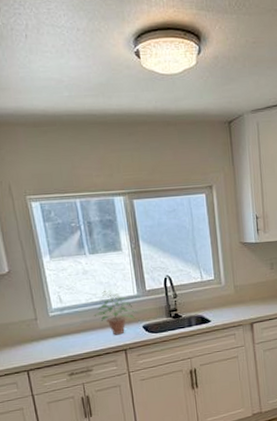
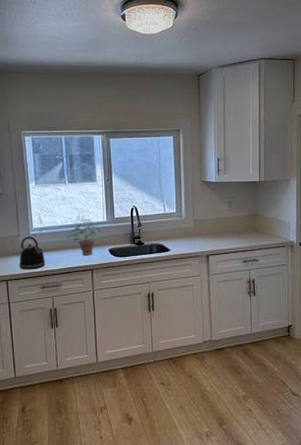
kettle: none [39,318,71,357] -> present [19,236,46,270]

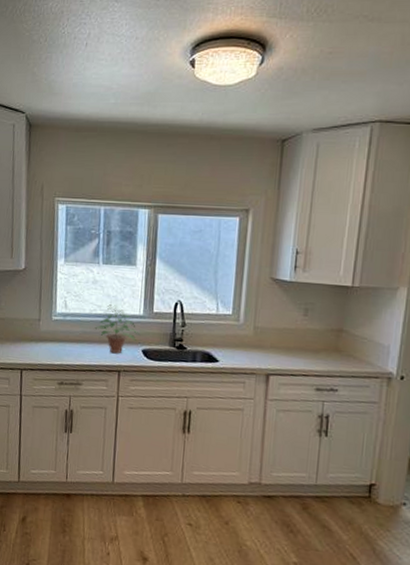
kettle: present [19,236,46,270] -> none [36,321,67,361]

